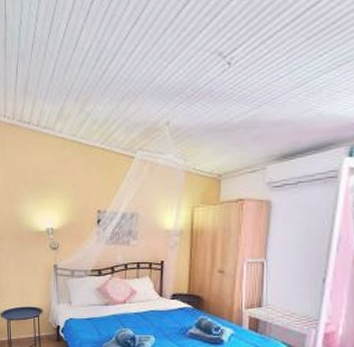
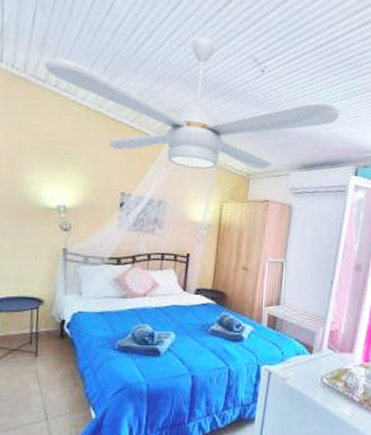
ceiling fan: none [27,45,325,178] -> present [43,37,340,170]

